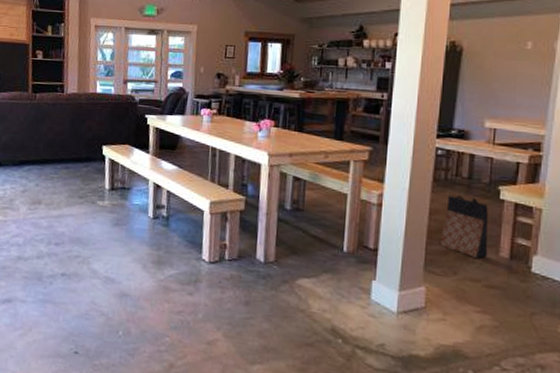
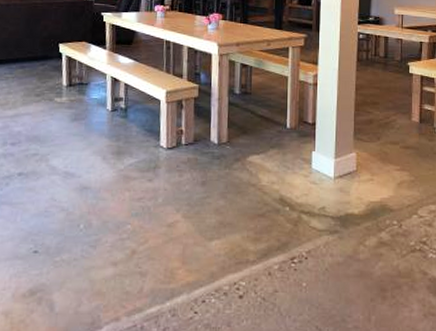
bag: present [439,195,488,258] -> none [365,72,403,124]

